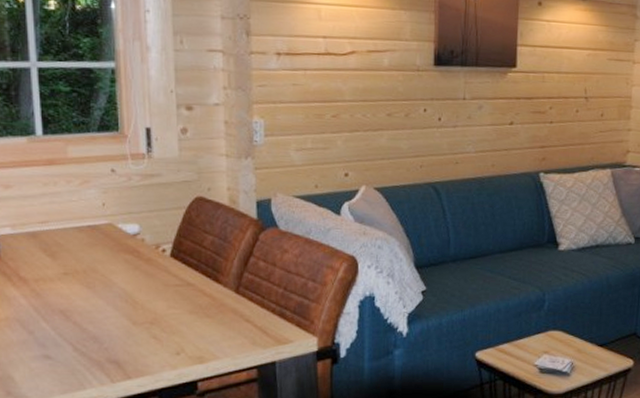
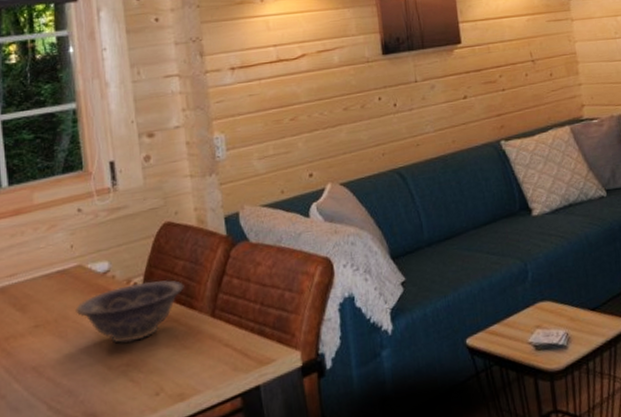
decorative bowl: none [104,249,211,303] -> present [75,280,184,343]

